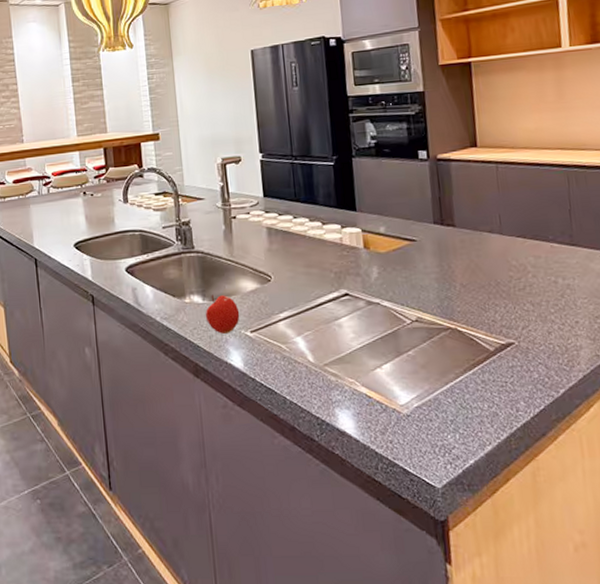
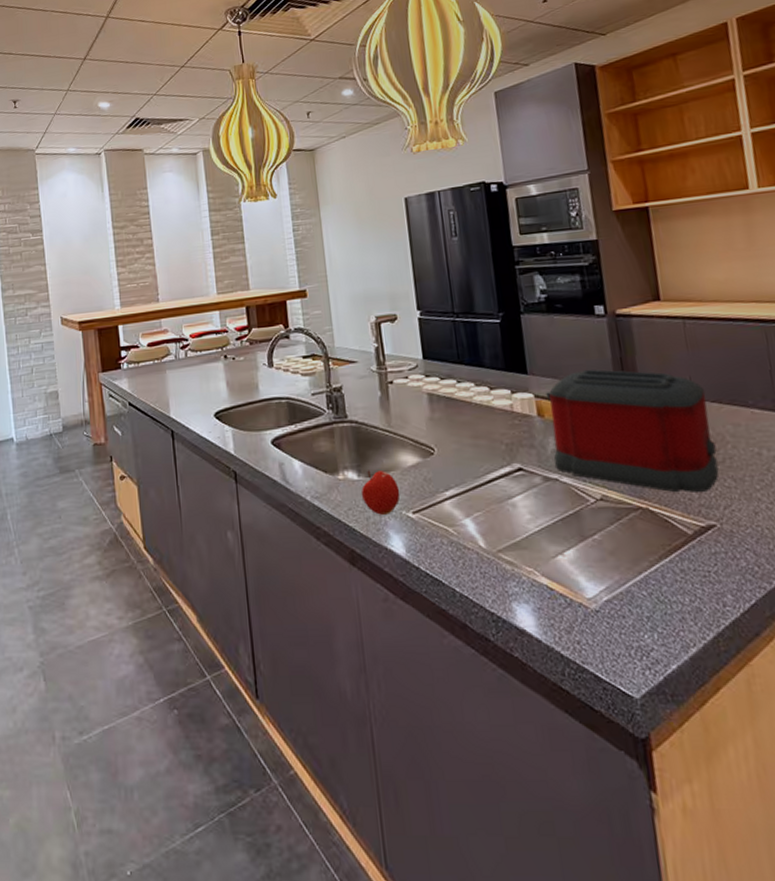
toaster: none [372,207,520,315] -> present [546,369,719,492]

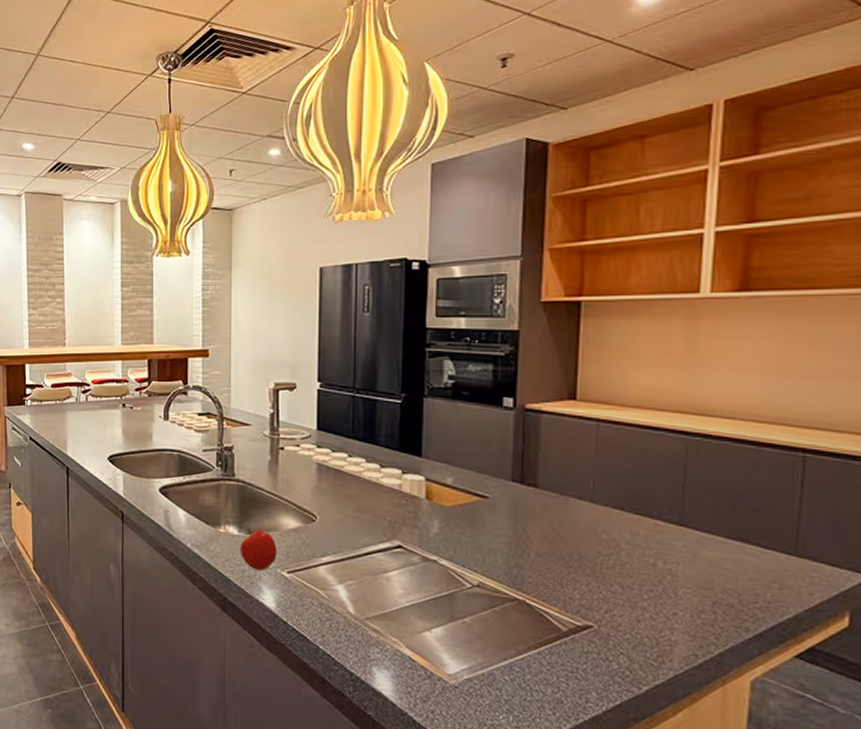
toaster: present [546,369,719,492] -> none [437,459,608,593]

